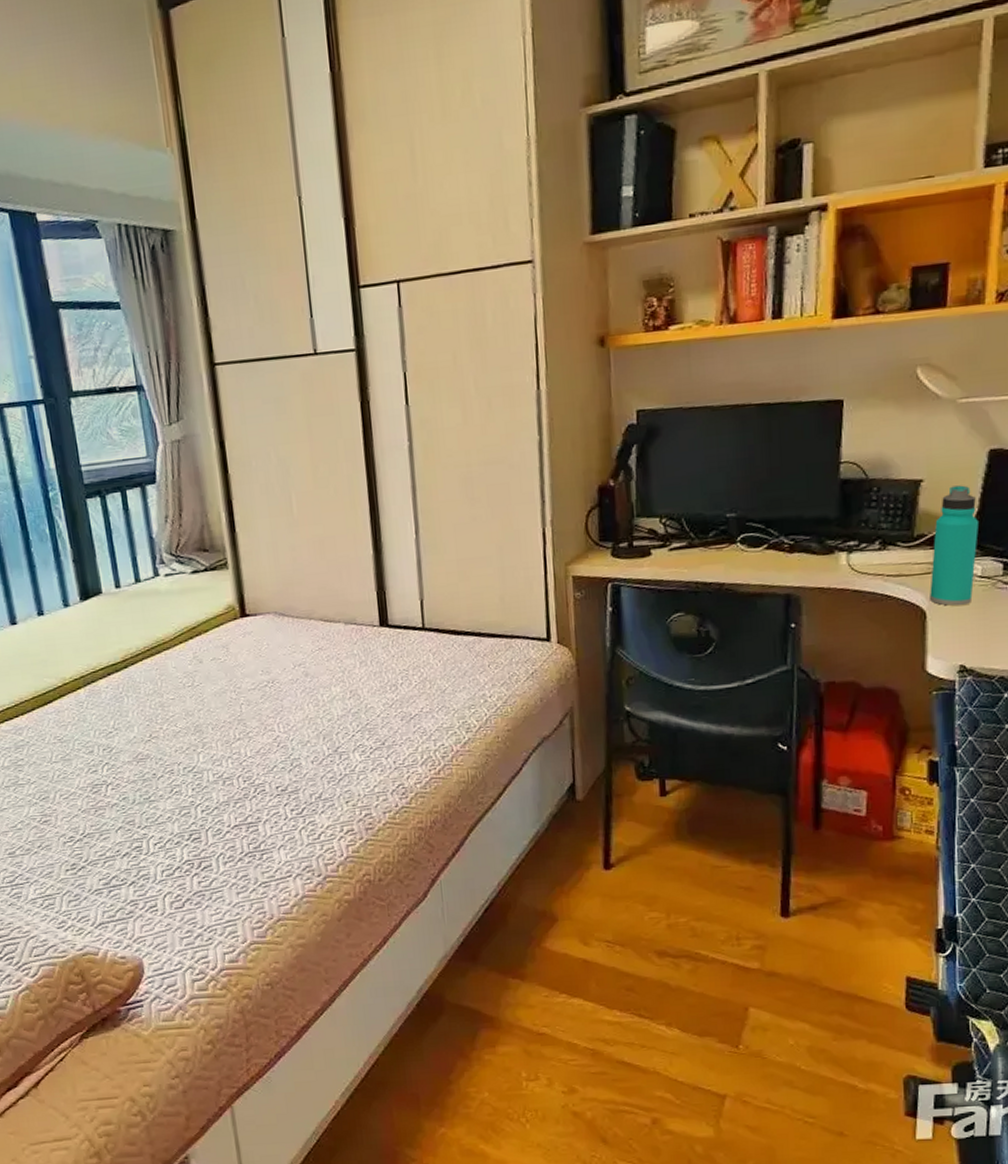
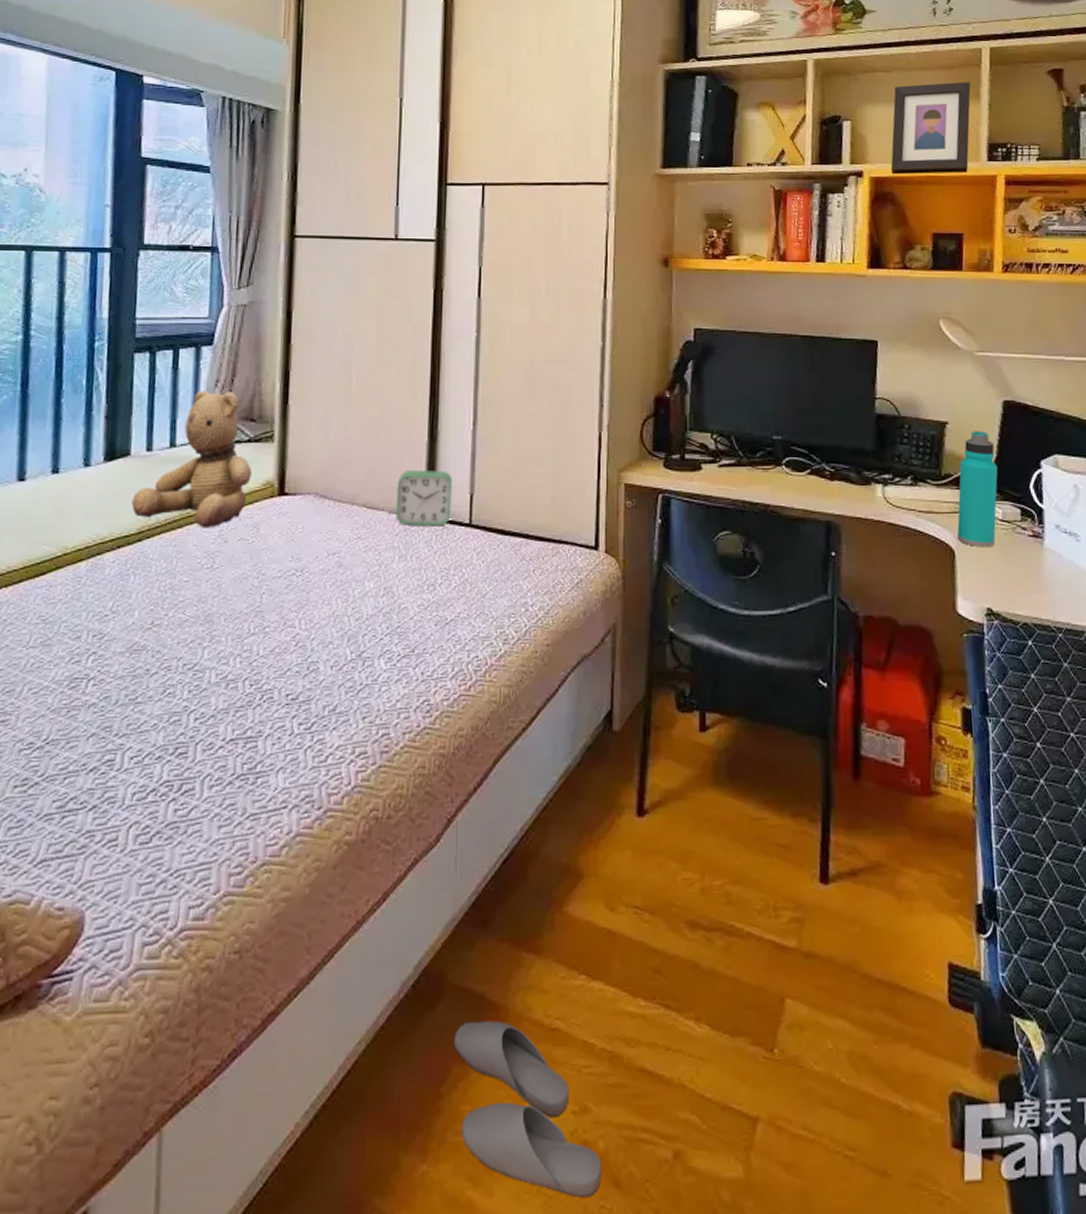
teddy bear: none [112,525,214,652] -> present [132,390,252,528]
alarm clock: none [349,580,404,634] -> present [396,470,452,527]
slippers: none [457,1028,591,1150] -> present [454,1020,602,1197]
picture frame: none [861,68,966,202] -> present [890,82,971,175]

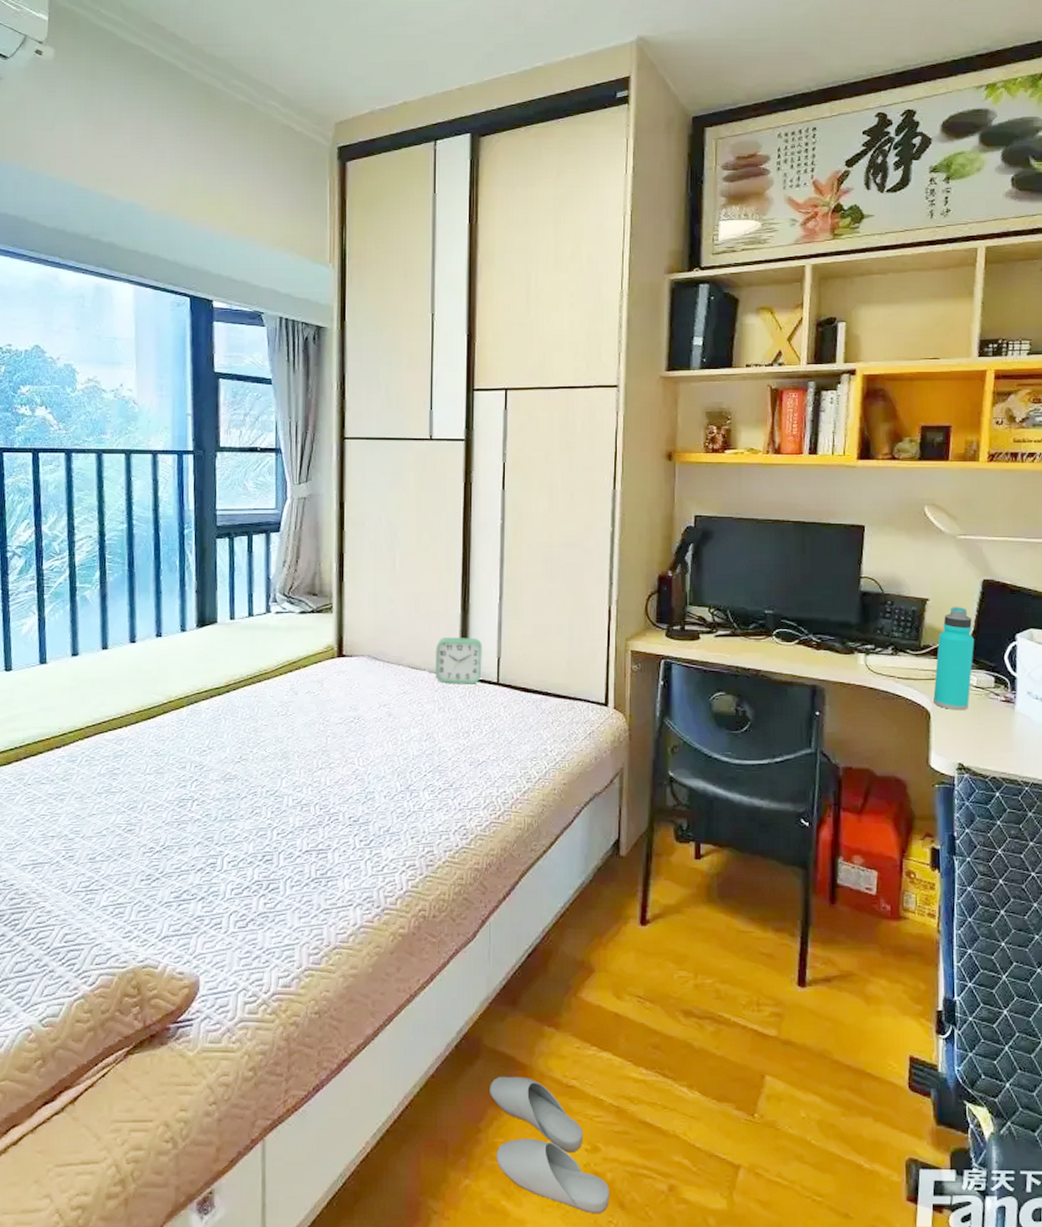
teddy bear: present [132,390,252,528] -> none [220,569,315,683]
picture frame: present [890,82,971,175] -> none [883,281,965,372]

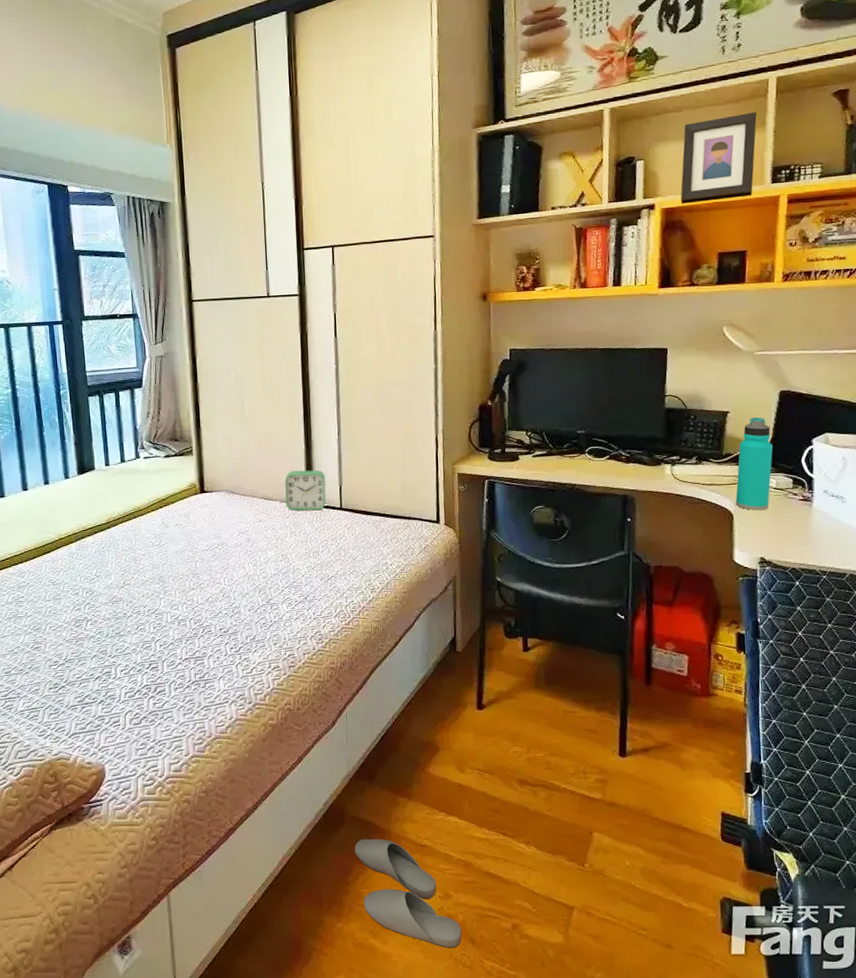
picture frame: none [883,281,965,372] -> present [680,112,757,204]

